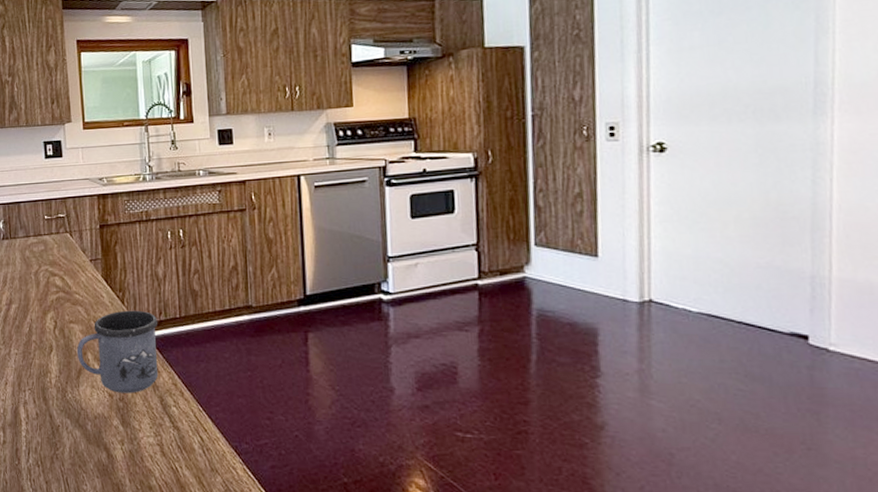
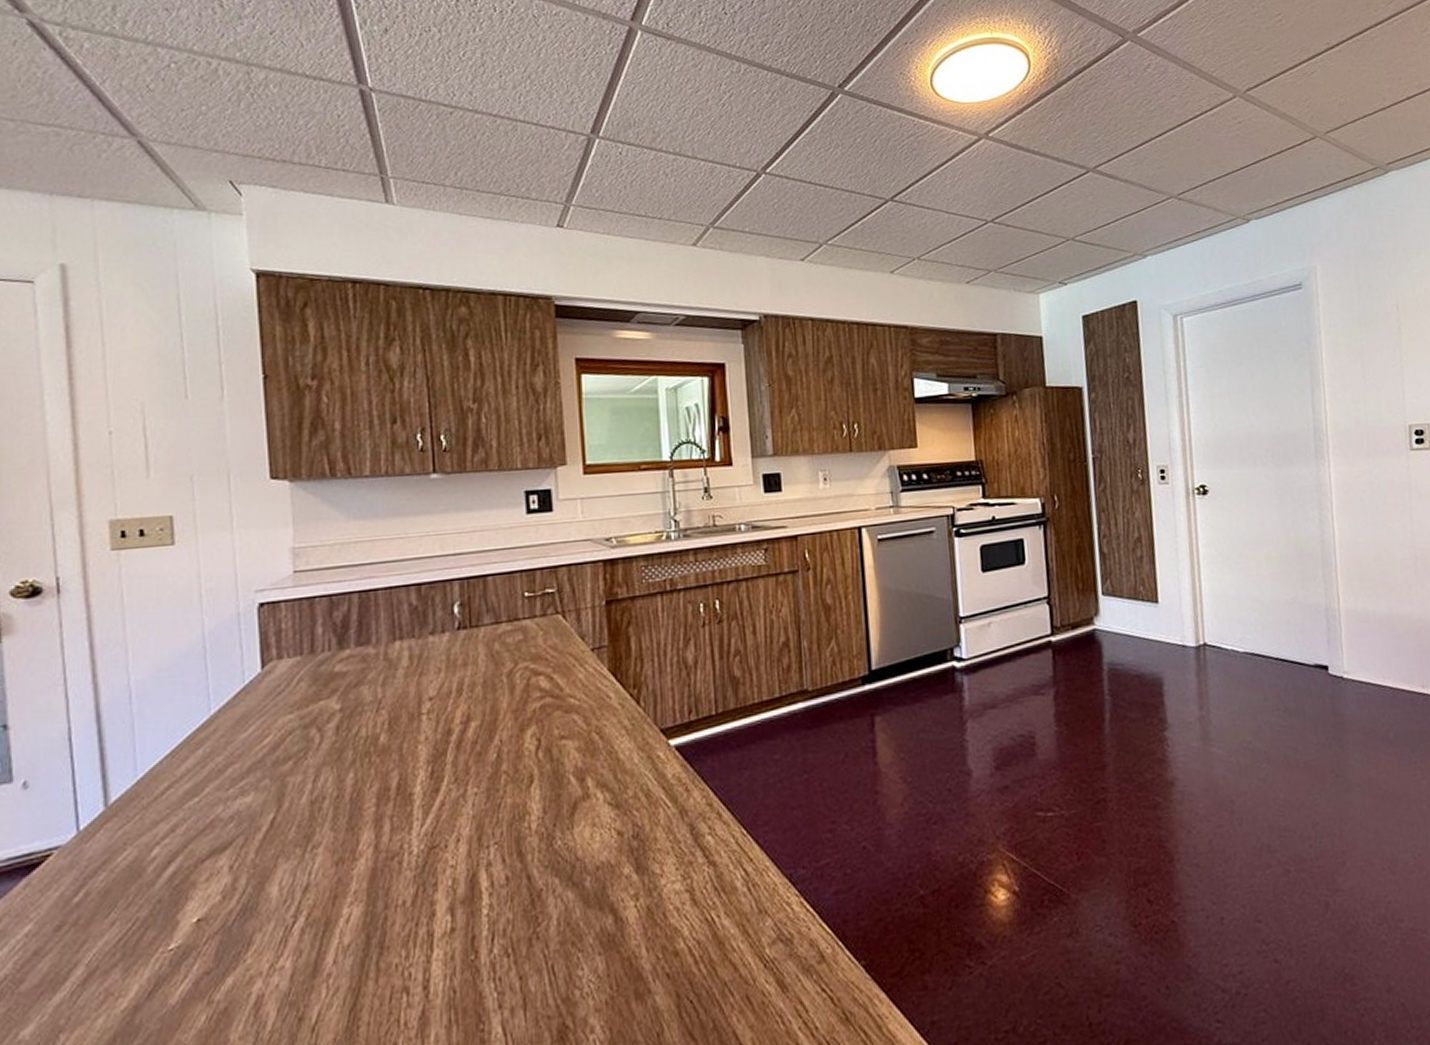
mug: present [76,310,159,394] -> none [570,710,688,828]

